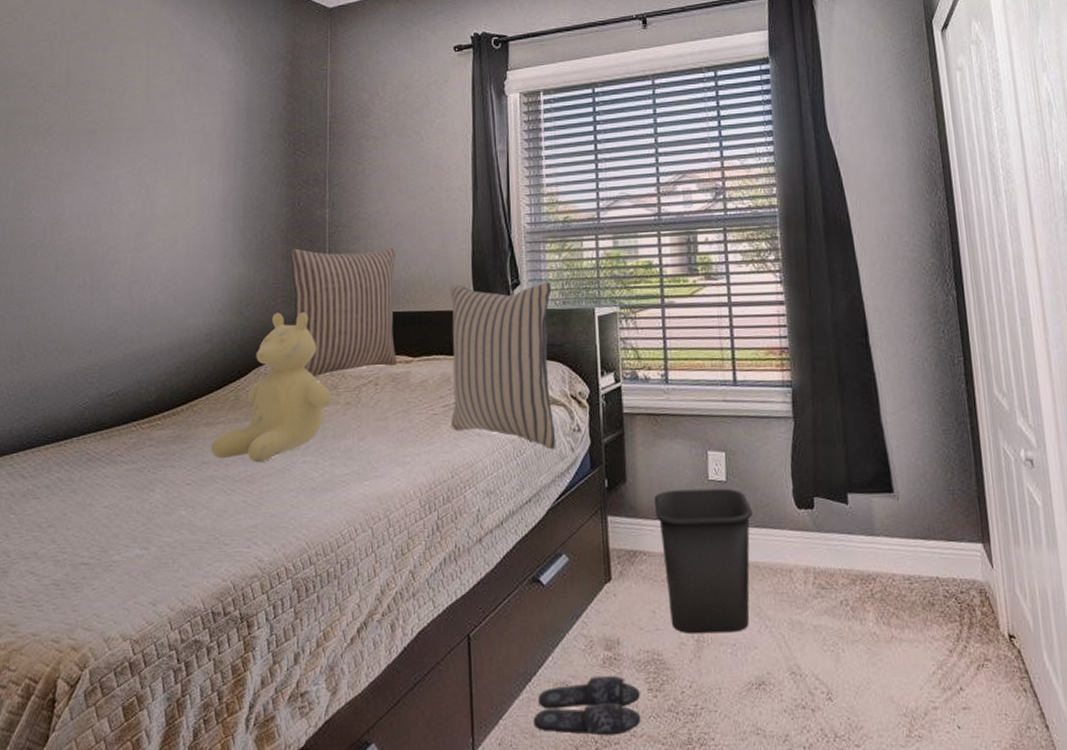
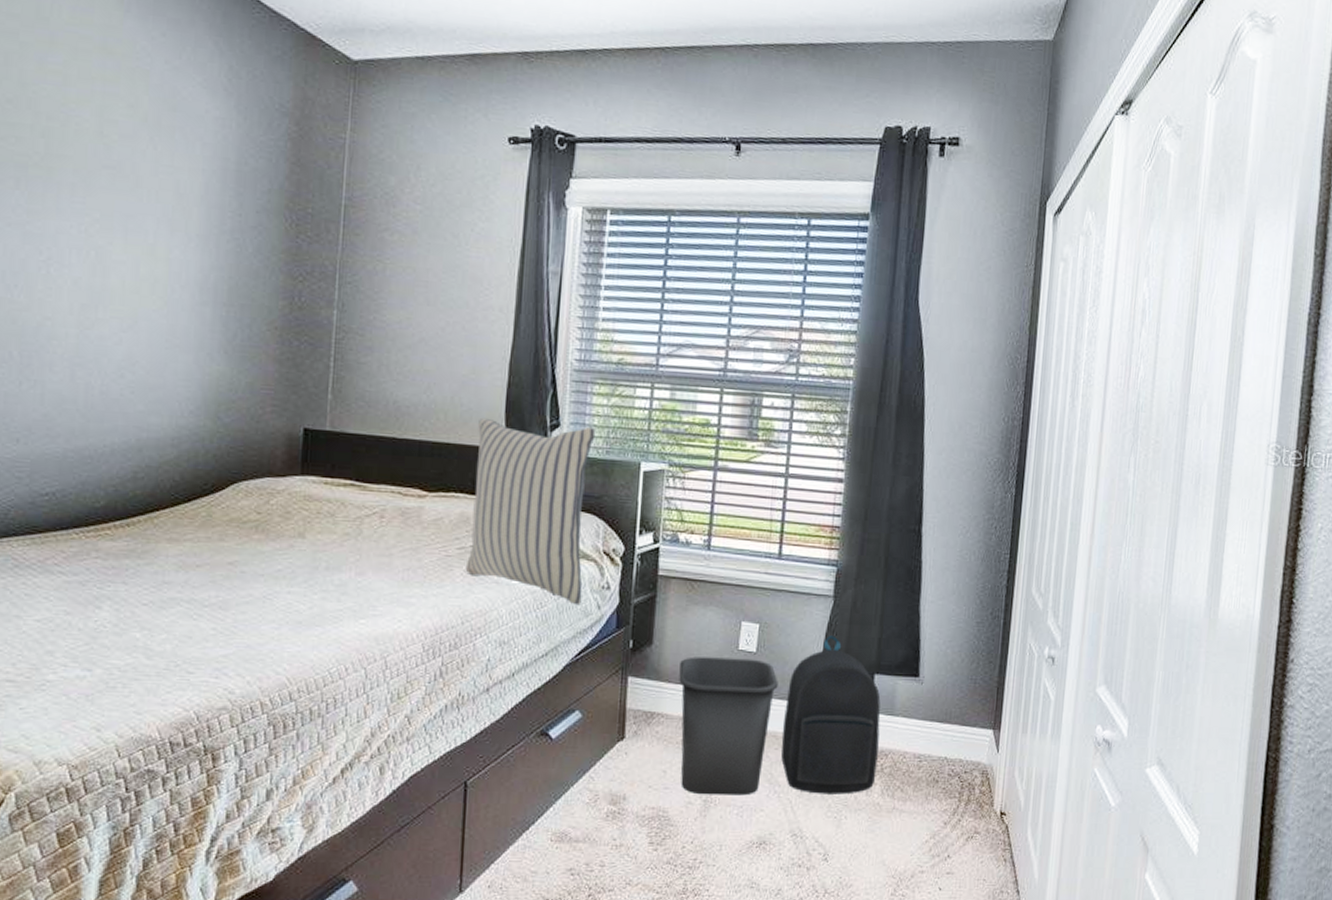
teddy bear: present [211,312,332,463] -> none [175,423,328,589]
pillow: present [291,247,398,377] -> none [286,351,417,501]
slippers: present [533,676,641,736] -> none [527,829,640,883]
backpack: none [762,457,868,626] -> present [781,636,881,794]

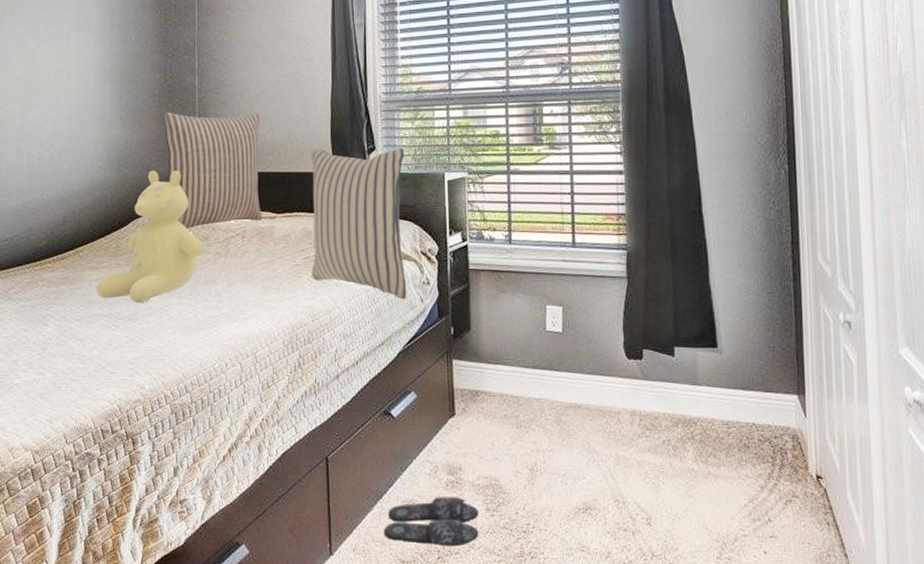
teddy bear: none [175,423,328,589] -> present [96,170,204,304]
pillow: none [286,351,417,501] -> present [164,112,263,229]
slippers: none [527,829,640,883] -> present [383,497,479,547]
waste bin: present [679,656,778,796] -> none [496,338,586,464]
backpack: present [781,636,881,794] -> none [594,313,688,461]

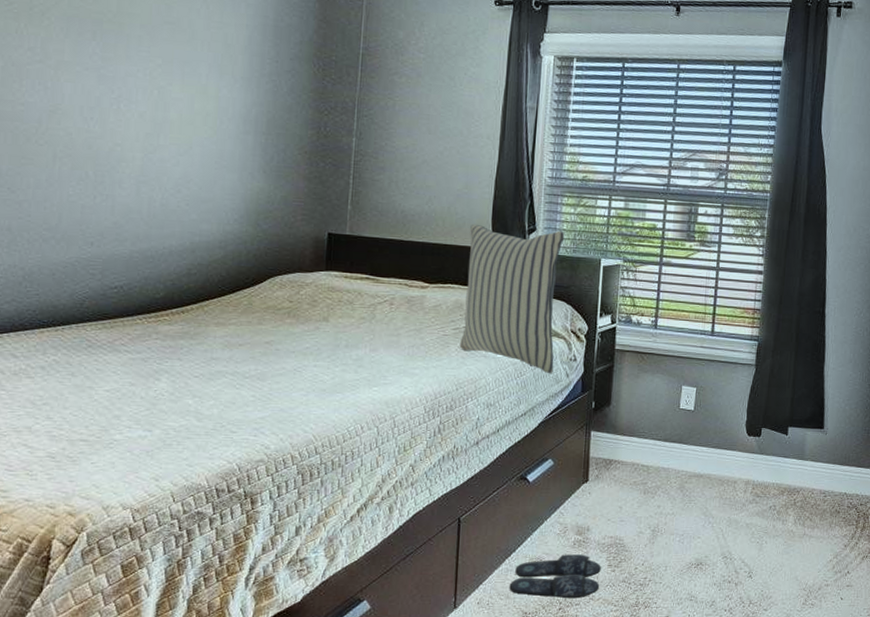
teddy bear: present [96,170,204,304] -> none [221,229,347,363]
pillow: present [164,112,263,229] -> none [313,170,420,292]

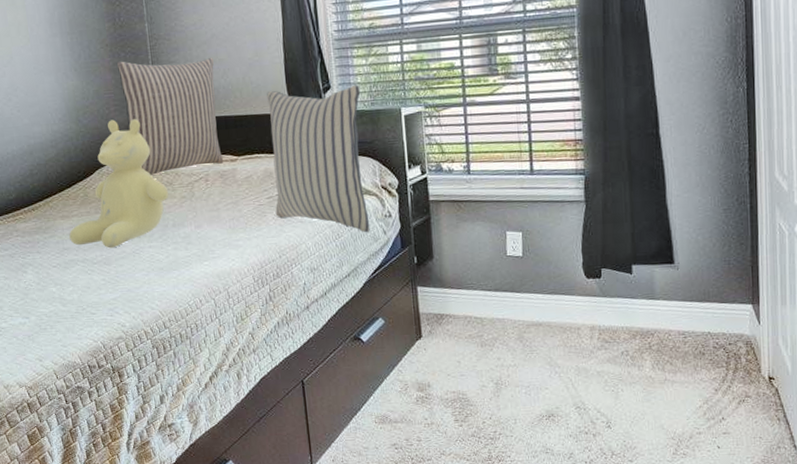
teddy bear: none [221,229,347,363] -> present [69,119,169,249]
pillow: none [313,170,420,292] -> present [117,57,224,175]
slippers: present [509,554,601,599] -> none [360,410,449,454]

